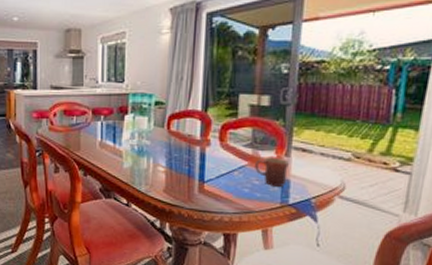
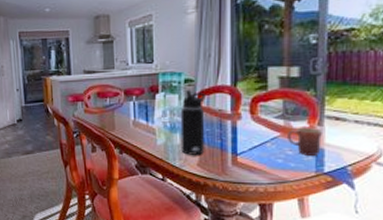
water bottle: none [147,112,177,181] -> present [180,89,207,155]

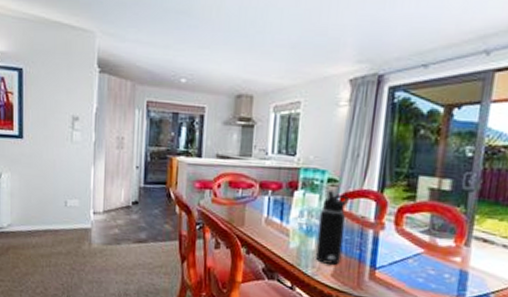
mug: present [288,128,324,156] -> none [431,246,470,279]

